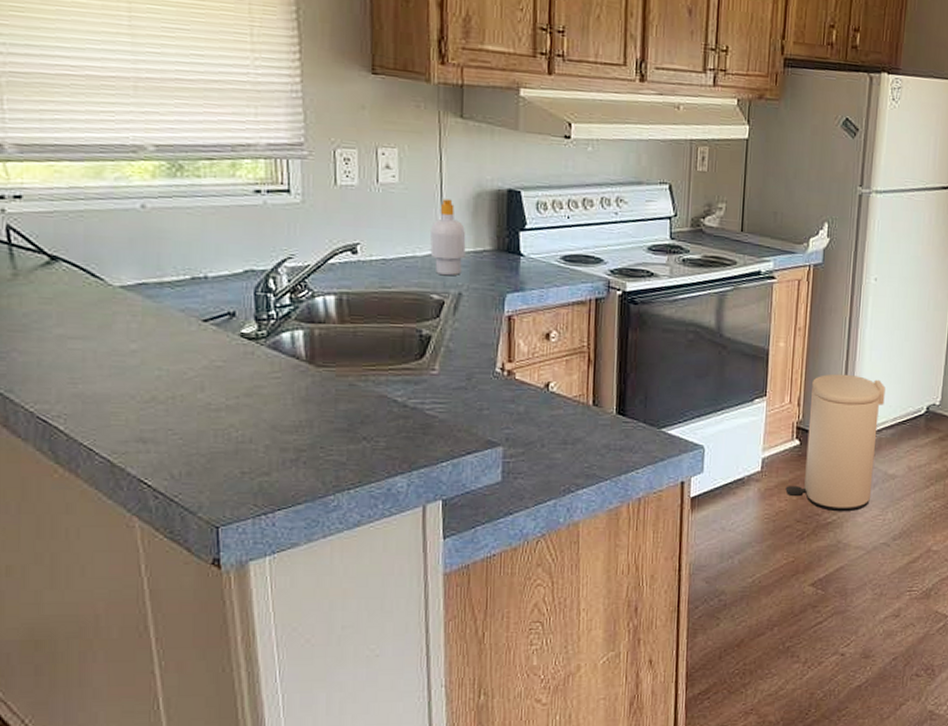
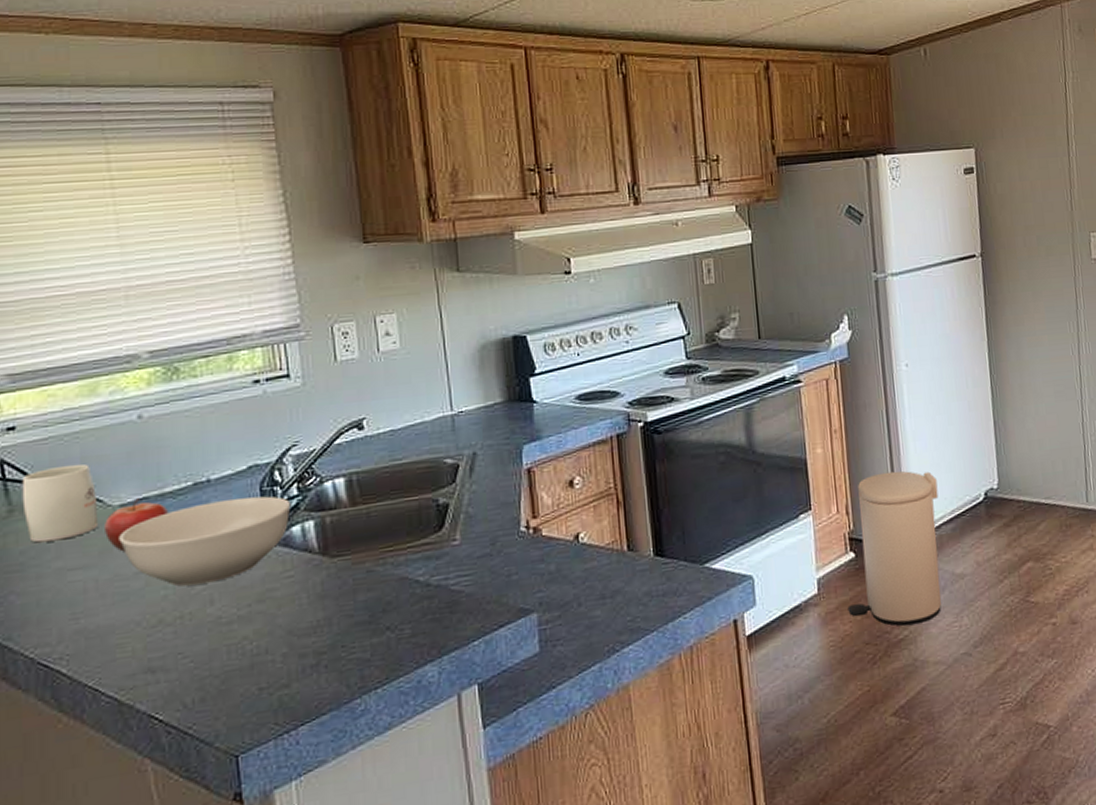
mug: none [26,240,99,310] -> present [22,463,99,543]
fruit: none [105,283,167,330] -> present [105,498,169,552]
bowl: none [118,297,283,371] -> present [119,496,291,587]
soap bottle: present [430,199,466,276] -> none [438,356,476,438]

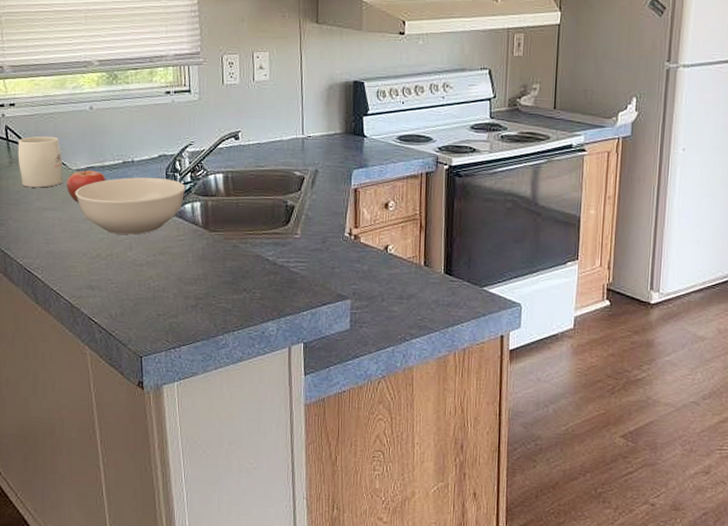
pedal bin: present [847,471,941,626] -> none [596,239,694,370]

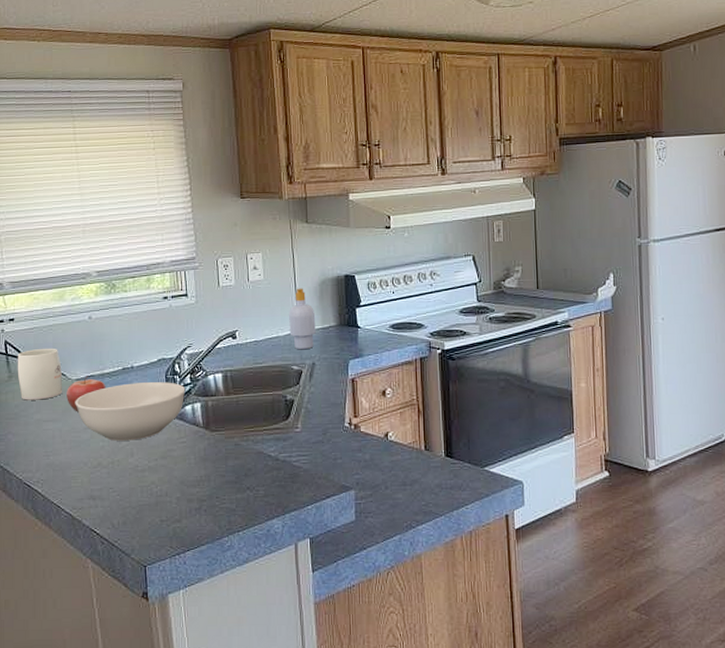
soap bottle: none [293,91,321,156] -> present [289,288,316,350]

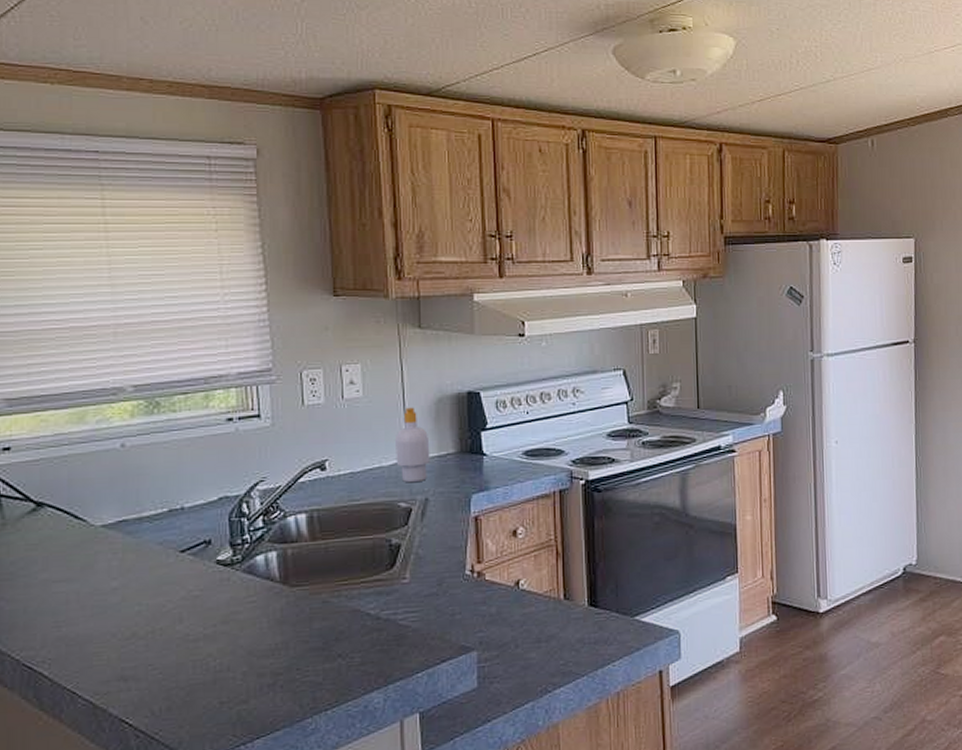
mug: present [17,348,63,400] -> none [14,485,82,555]
fruit: present [67,376,107,412] -> none [87,520,146,569]
bowl: present [75,381,186,441] -> none [99,526,257,604]

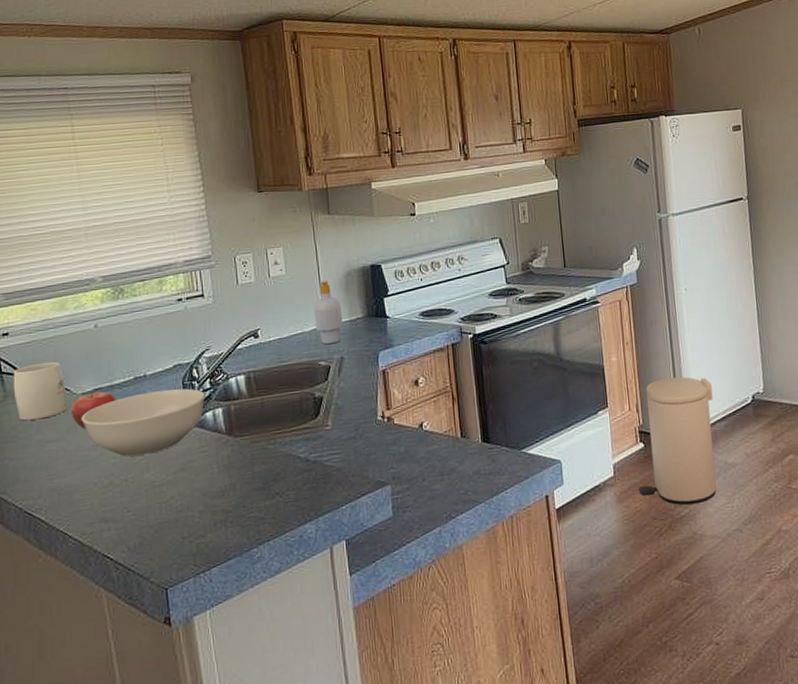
mug: none [14,485,82,555] -> present [13,361,67,421]
fruit: none [87,520,146,569] -> present [71,388,117,429]
bowl: none [99,526,257,604] -> present [81,388,205,457]
pedal bin: none [767,541,859,687] -> present [638,376,716,505]

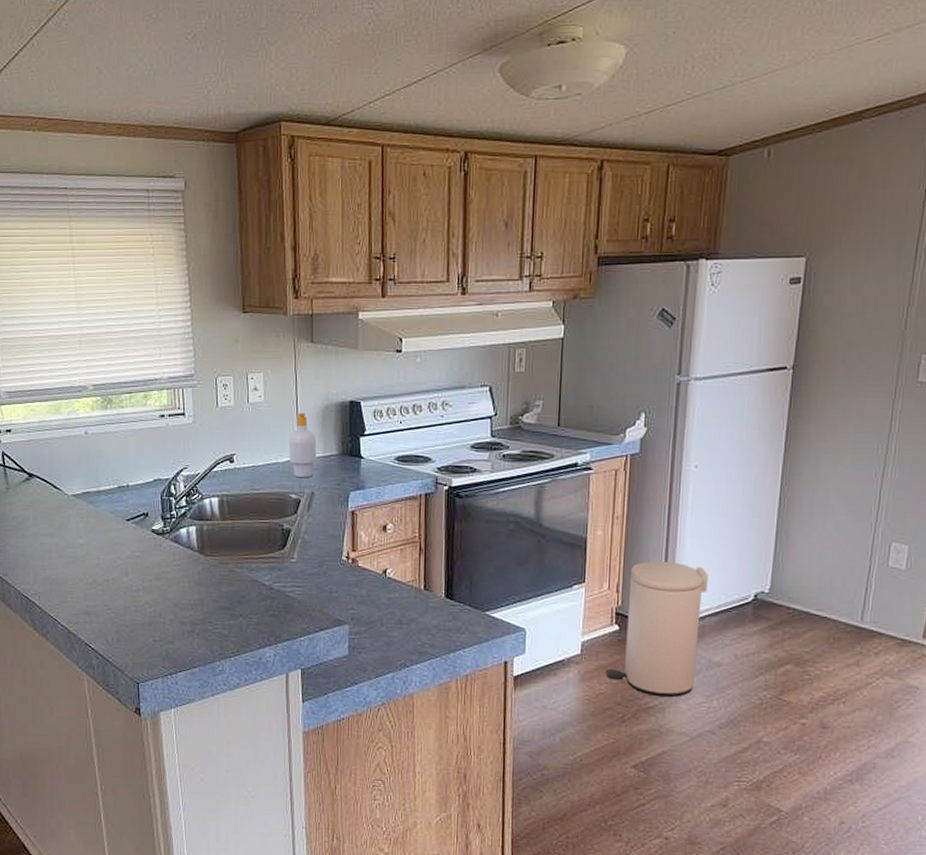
mug: present [13,361,67,421] -> none [14,461,59,514]
fruit: present [71,388,117,429] -> none [63,492,102,528]
bowl: present [81,388,205,457] -> none [71,501,181,560]

